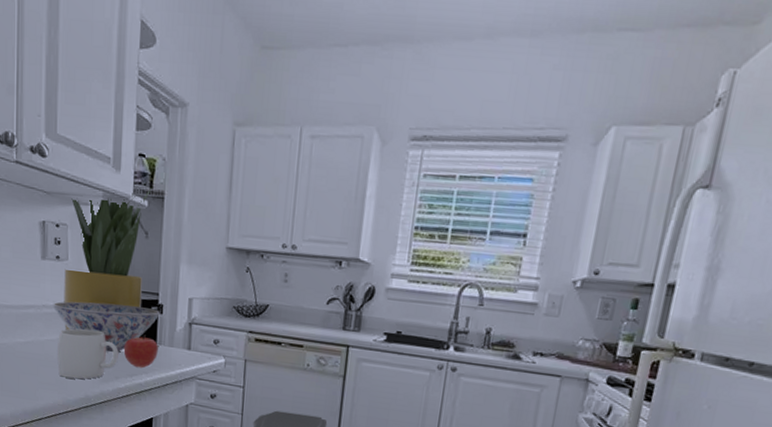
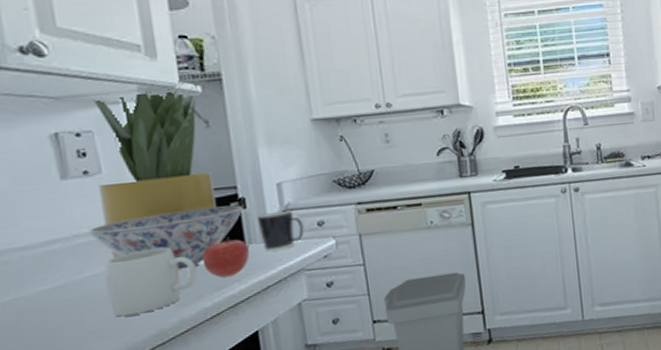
mug: none [168,322,203,357] -> present [256,210,304,252]

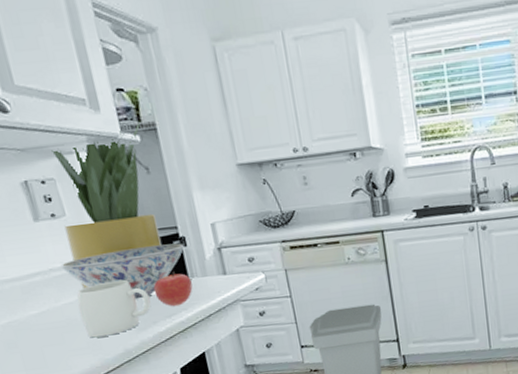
mug: present [256,210,304,252] -> none [196,247,238,285]

